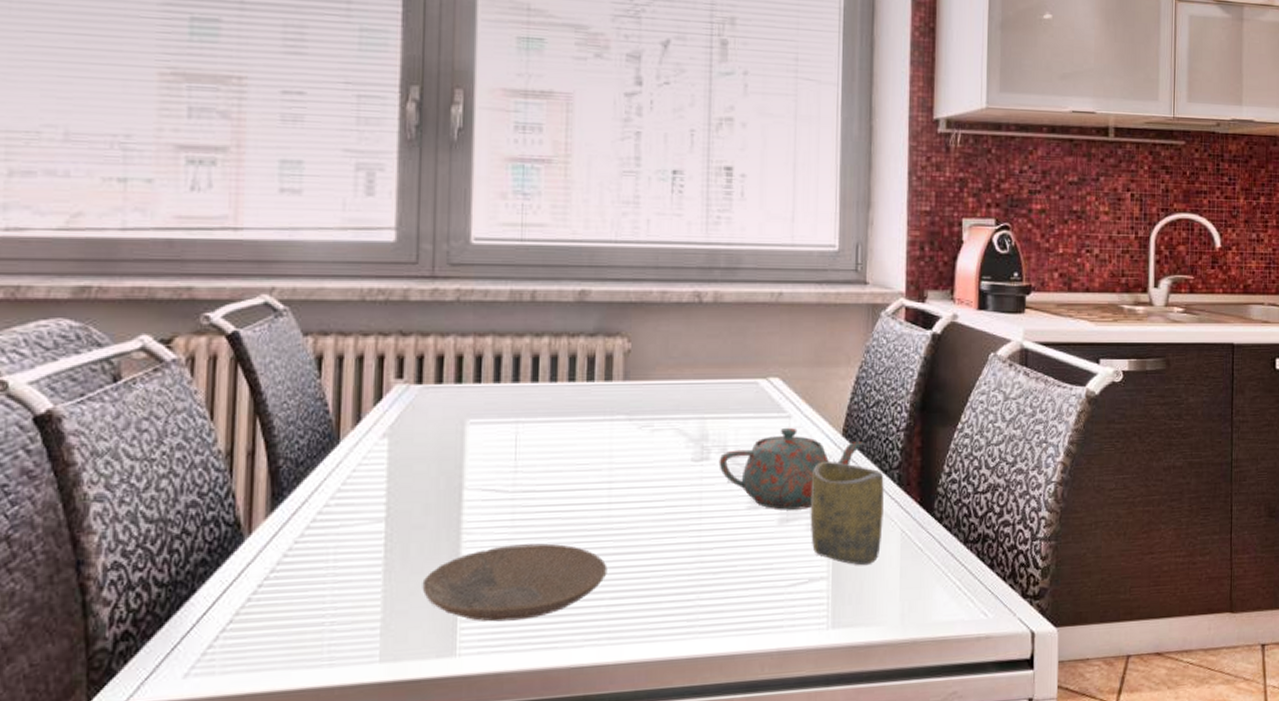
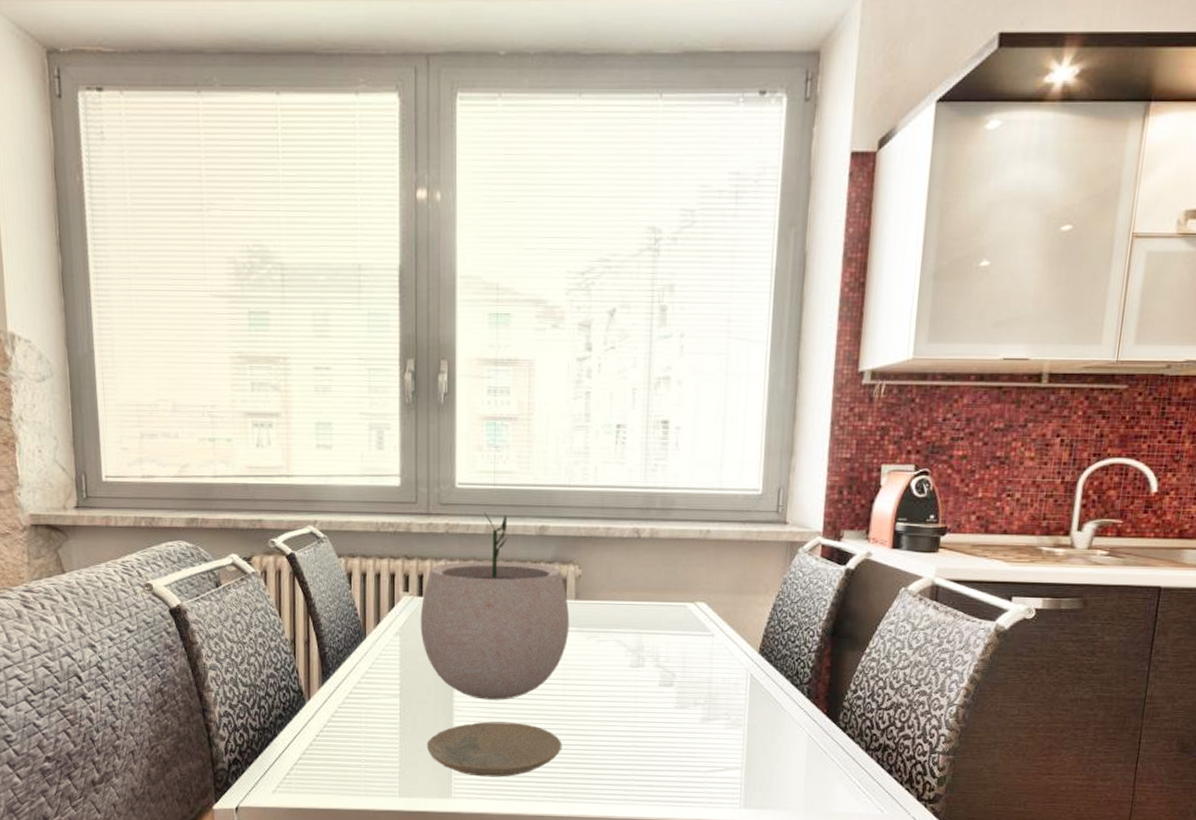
plant pot: none [417,274,617,517] -> present [420,512,570,700]
teapot: present [719,427,865,510] -> none [652,644,779,712]
cup: present [810,462,884,566] -> none [728,674,795,761]

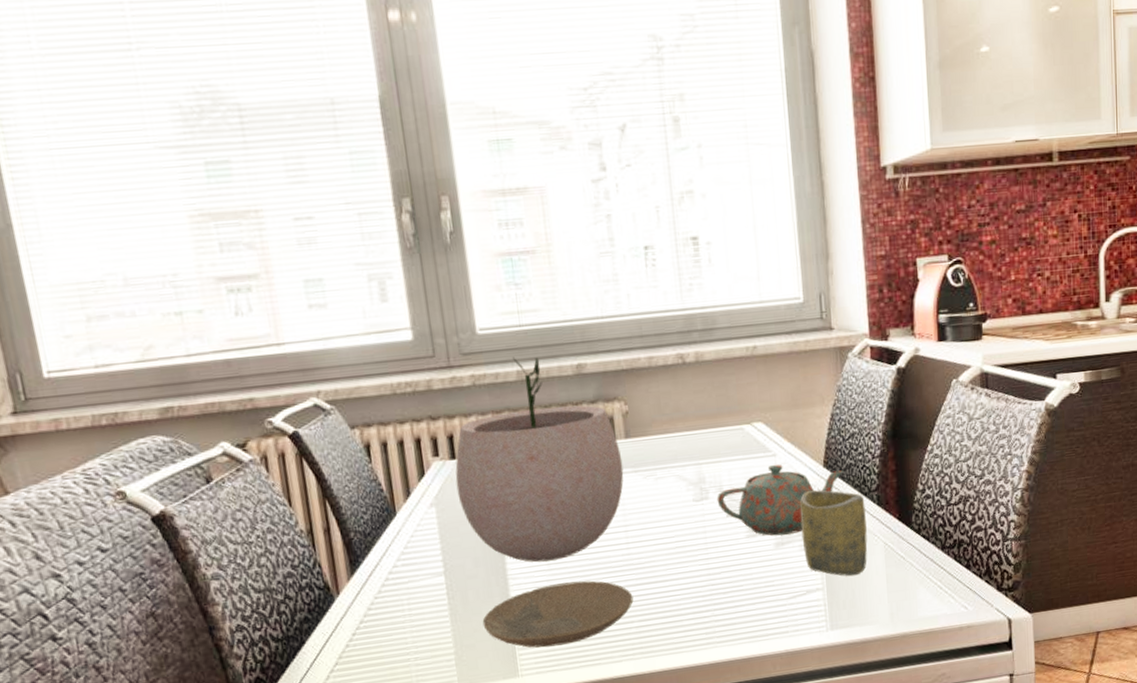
teapot: none [652,644,779,712] -> present [717,464,845,536]
cup: none [728,674,795,761] -> present [799,490,868,576]

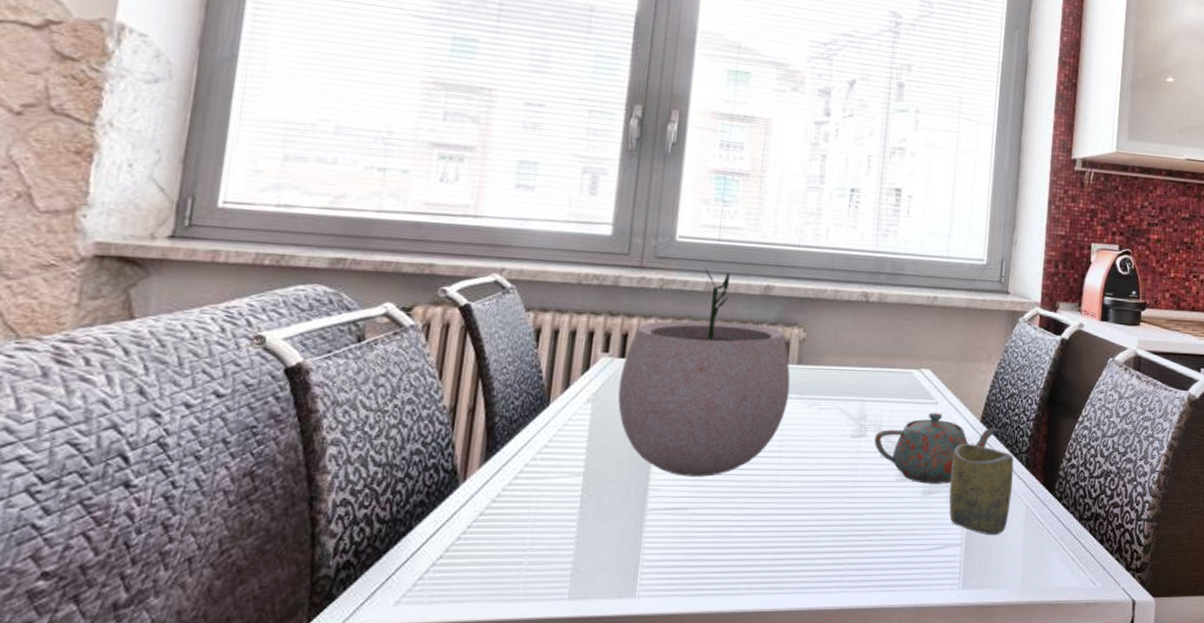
plate: present [482,581,634,648] -> none [610,502,773,569]

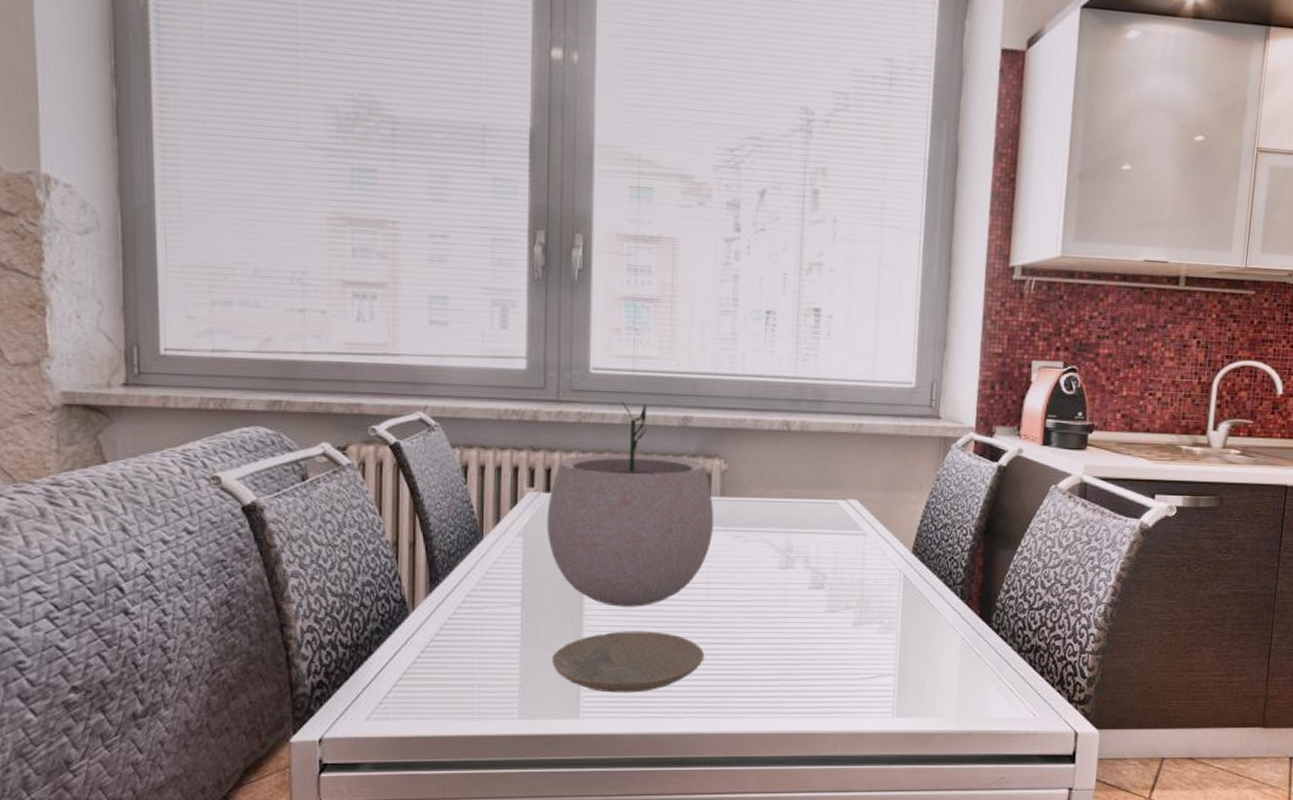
plate: none [610,502,773,569] -> present [551,631,705,693]
teapot: present [874,412,1000,484] -> none [802,543,932,615]
cup: present [949,444,1014,536] -> none [880,575,948,666]

